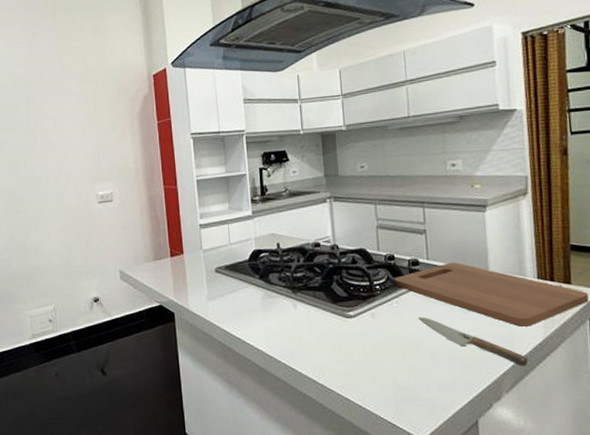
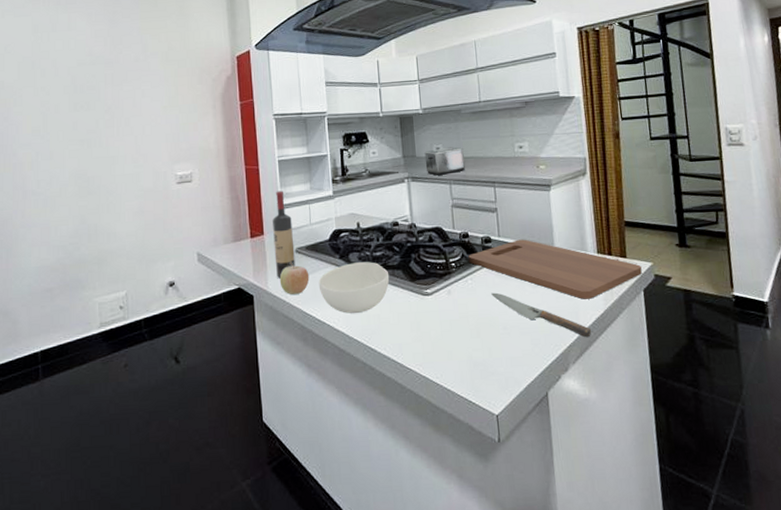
wine bottle: none [191,210,215,297] -> present [271,190,295,279]
fruit: none [199,281,229,314] -> present [279,262,310,295]
bowl: none [238,282,311,334] -> present [318,262,390,314]
toaster: none [347,165,393,196] -> present [424,147,466,176]

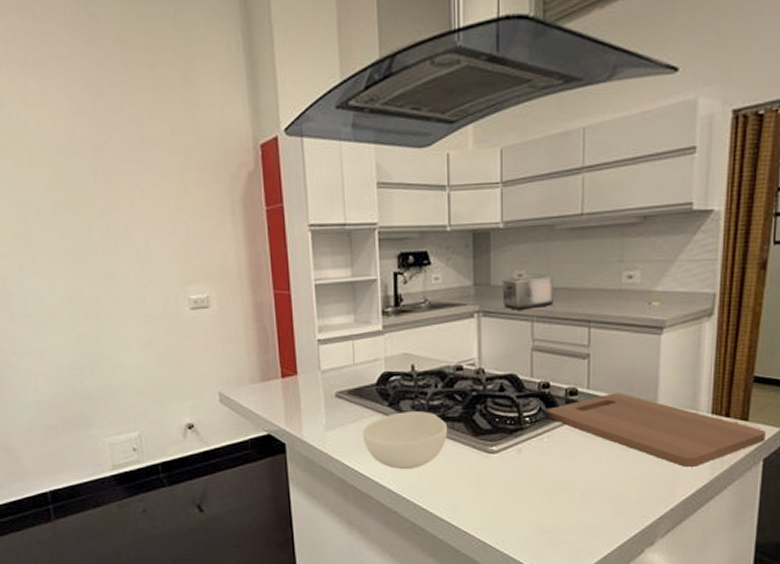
wine bottle: present [271,190,295,279] -> none [307,322,335,426]
fruit: present [279,262,310,295] -> none [316,408,352,446]
kitchen knife: present [491,292,591,338] -> none [571,454,689,510]

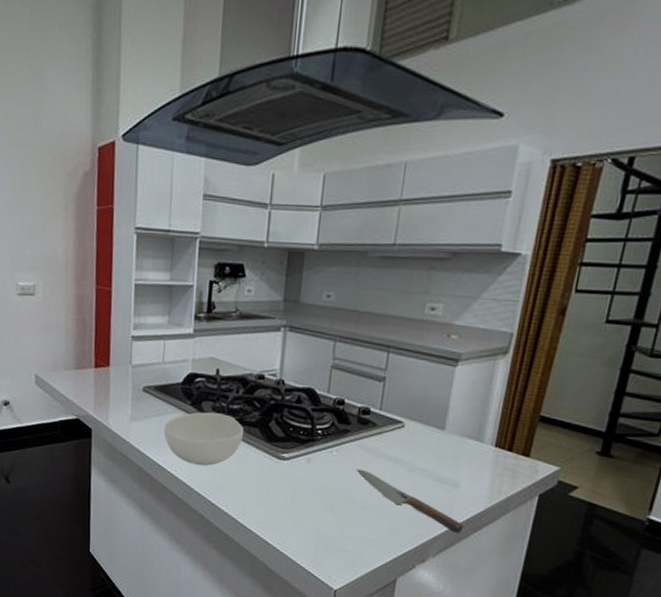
toaster: present [502,274,555,311] -> none [309,296,360,330]
cutting board: present [547,393,766,467] -> none [338,416,545,494]
kitchen knife: none [571,454,689,510] -> present [357,469,463,534]

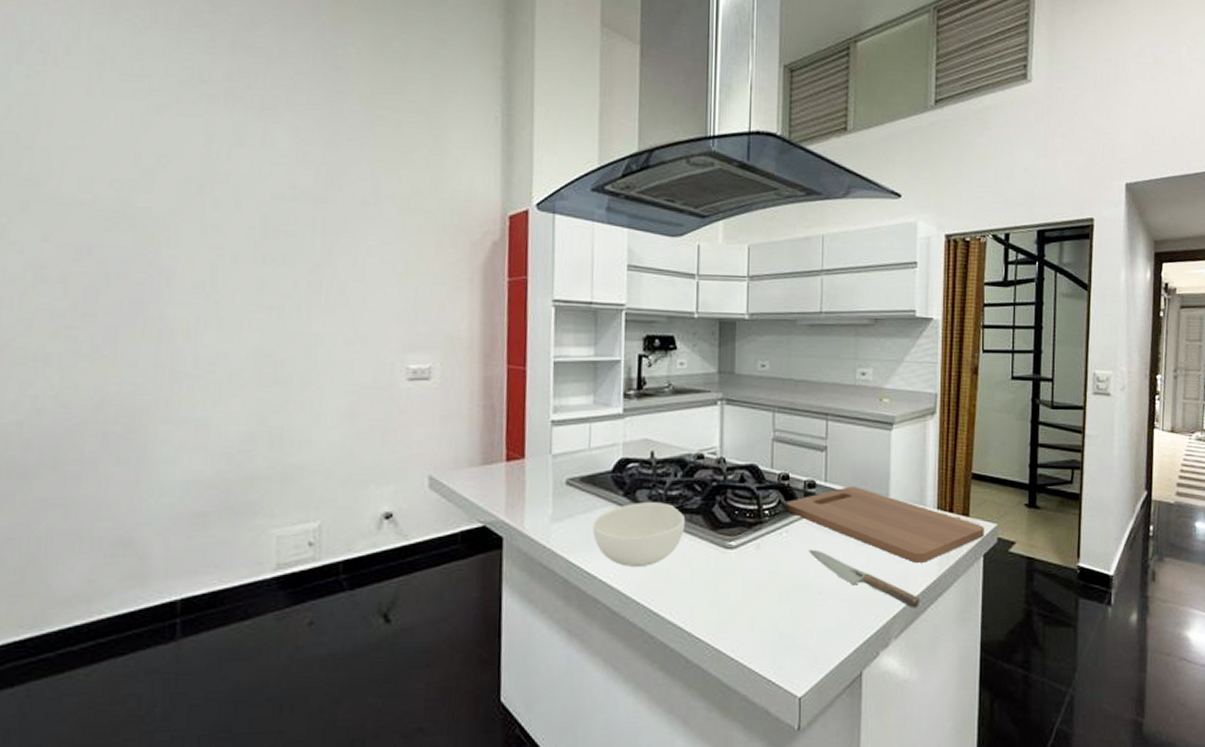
cutting board: none [338,416,545,494] -> present [786,486,984,563]

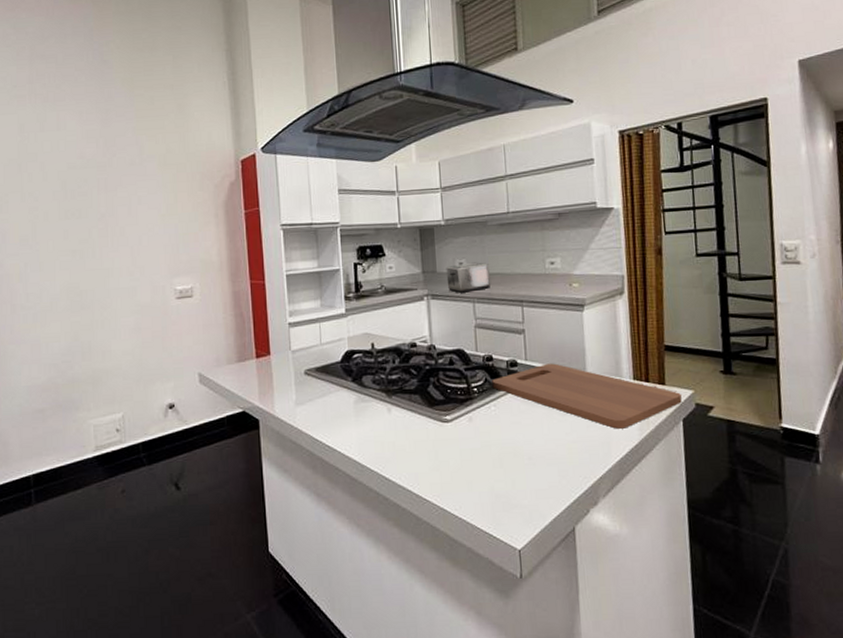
bowl: present [592,502,686,568] -> none [329,385,406,441]
toaster: none [745,365,795,401] -> present [446,262,491,294]
kitchen knife: present [809,549,919,608] -> none [516,420,624,470]

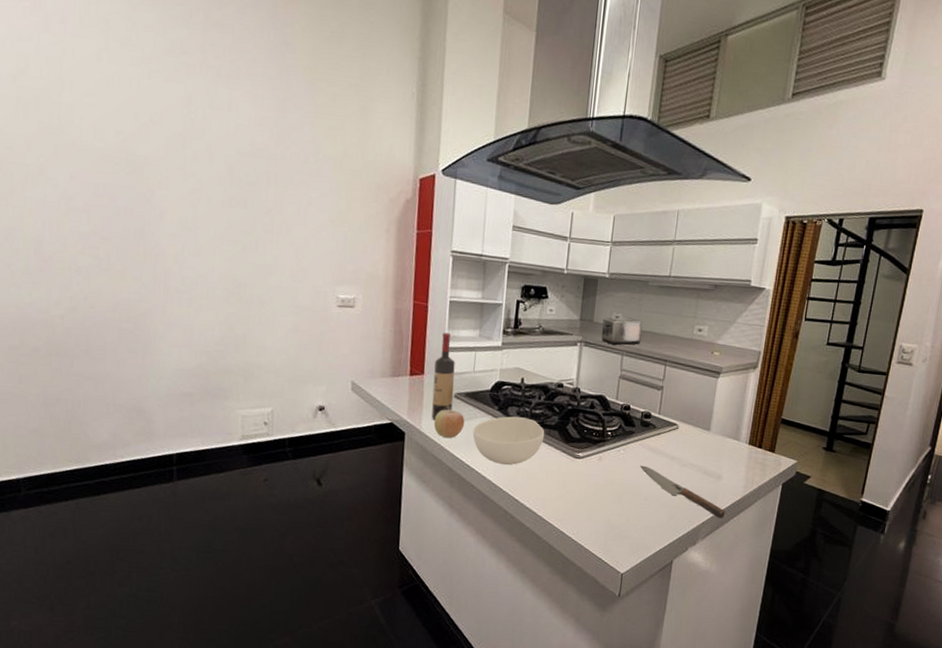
wine bottle: none [279,307,304,402] -> present [431,332,455,420]
fruit: none [287,384,319,420] -> present [433,406,465,439]
bowl: none [329,385,406,441] -> present [472,416,545,466]
cutting board: present [492,363,682,429] -> none [625,419,786,485]
kitchen knife: none [516,420,624,470] -> present [640,465,725,519]

